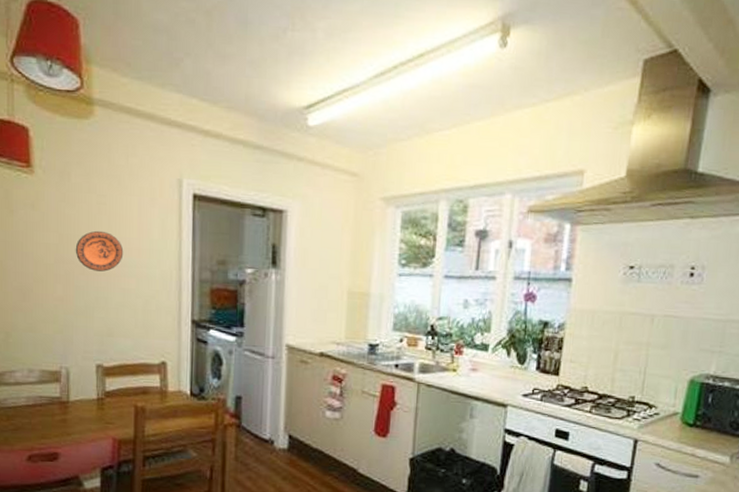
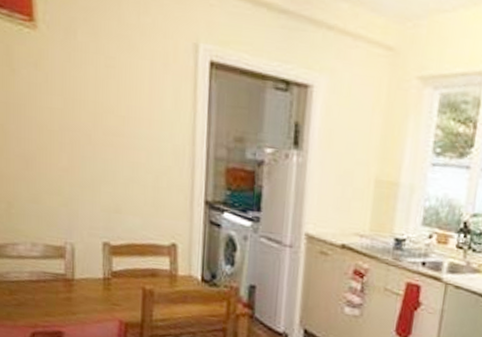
decorative plate: present [75,230,124,272] -> none [81,96,133,143]

